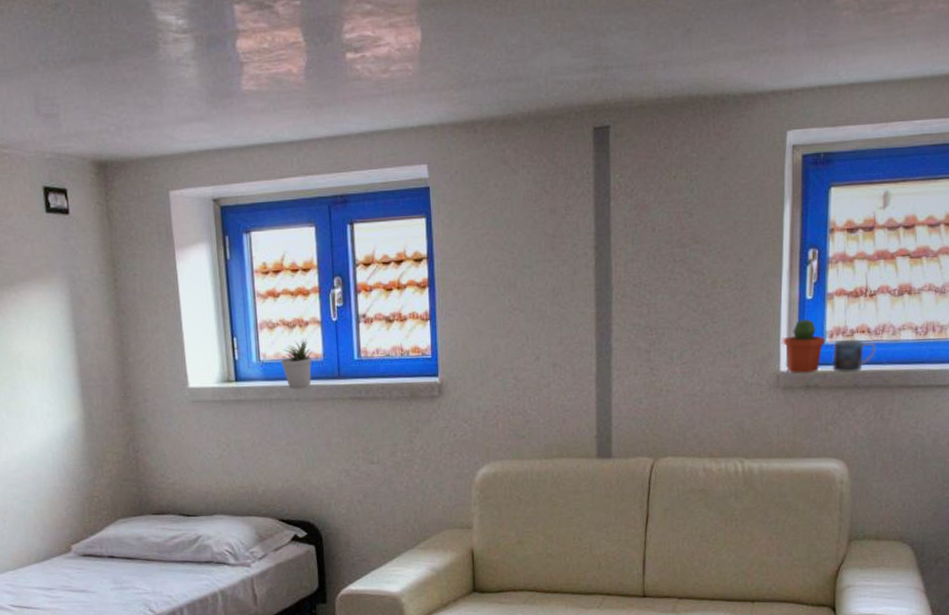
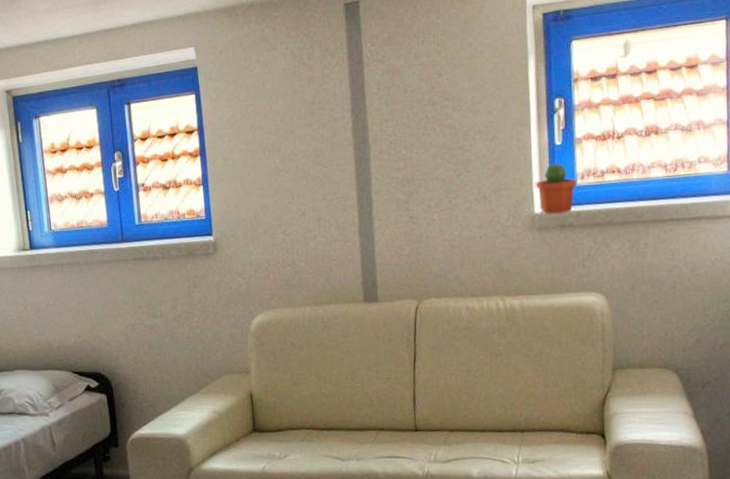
potted plant: present [281,339,312,389] -> none [70,208,98,254]
mug: present [832,338,876,374] -> none [584,178,627,212]

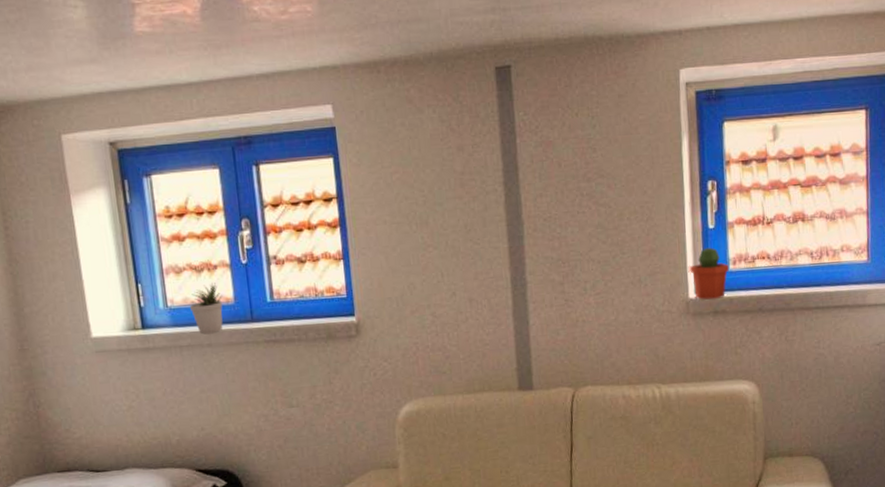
potted plant: none [70,208,98,254] -> present [190,283,223,335]

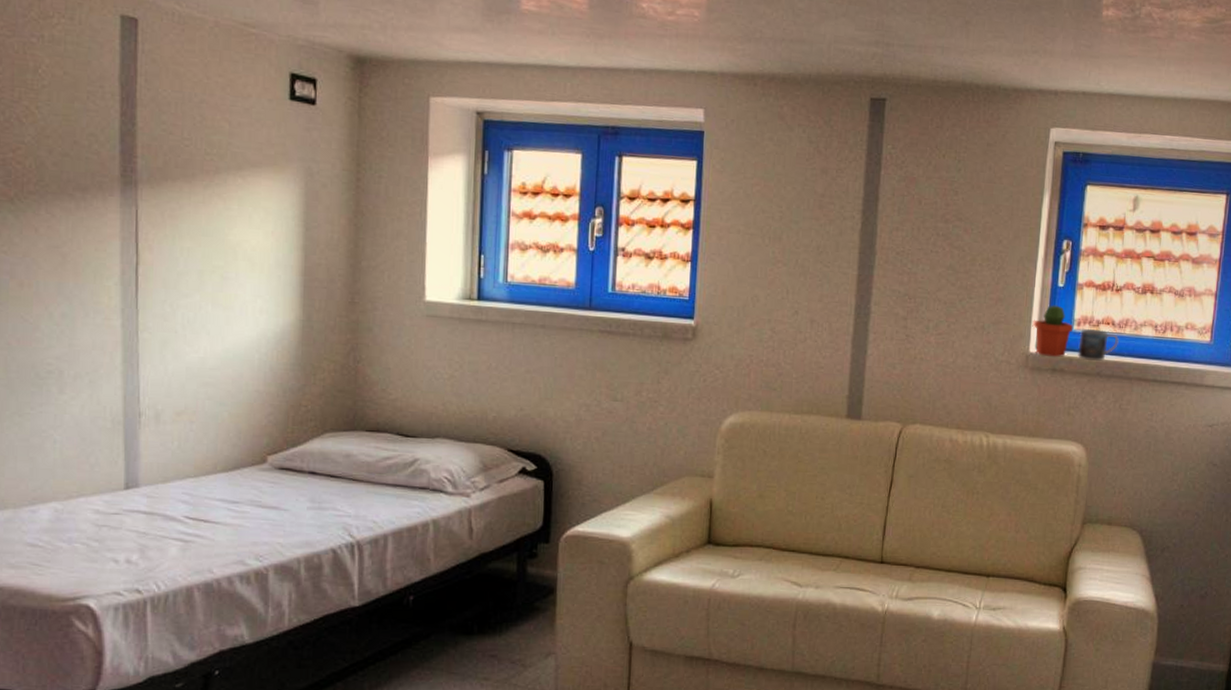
potted plant: present [190,283,223,335] -> none [530,265,564,316]
mug: none [736,264,776,298] -> present [1078,329,1119,362]

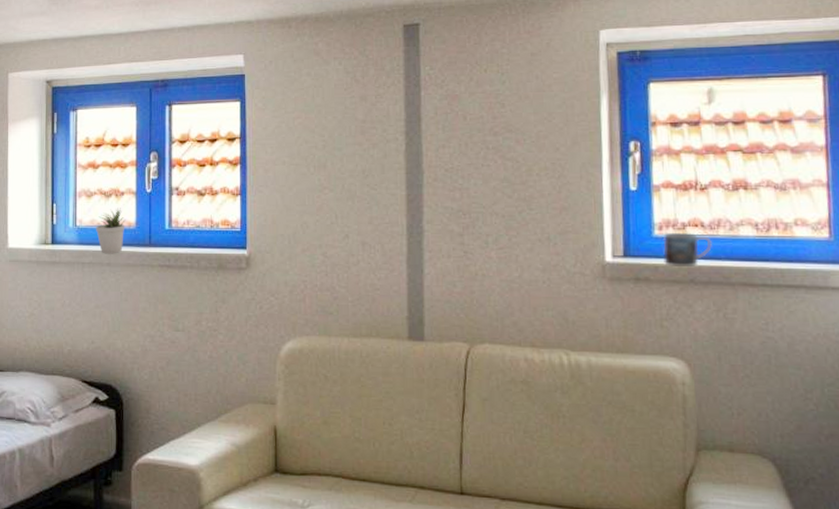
potted plant: none [530,265,564,316] -> present [96,208,125,254]
succulent plant: present [1035,305,1073,358] -> none [608,210,654,266]

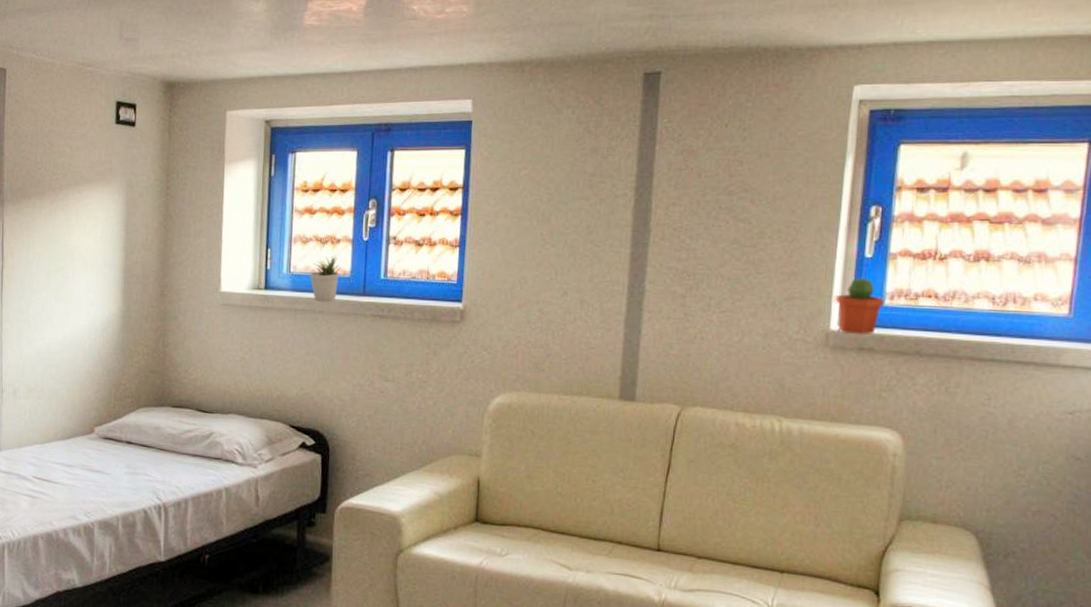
succulent plant: none [608,210,654,266] -> present [836,277,884,336]
mug: present [662,232,712,268] -> none [891,303,944,339]

